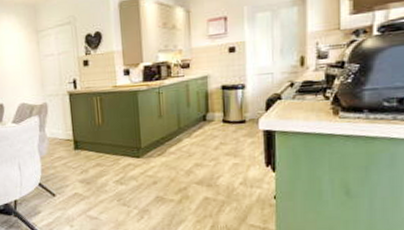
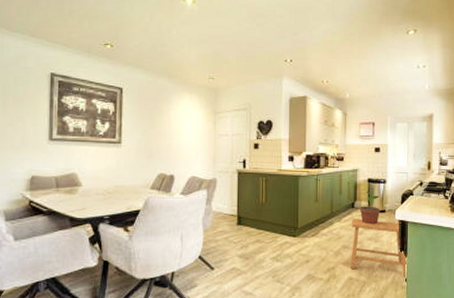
stool: none [203,132,277,195] -> present [351,219,408,278]
potted plant: none [212,99,240,138] -> present [359,190,381,225]

